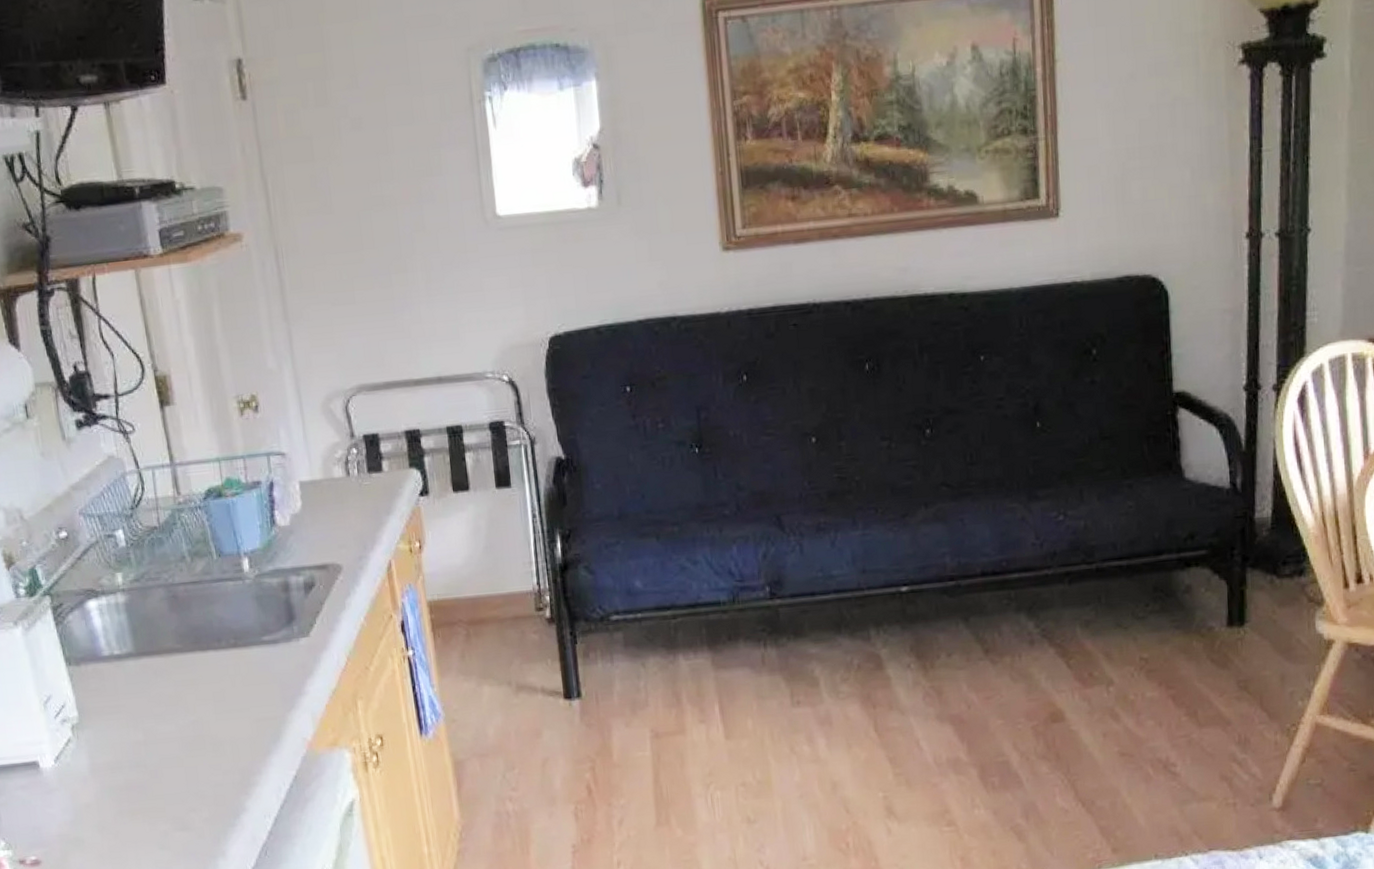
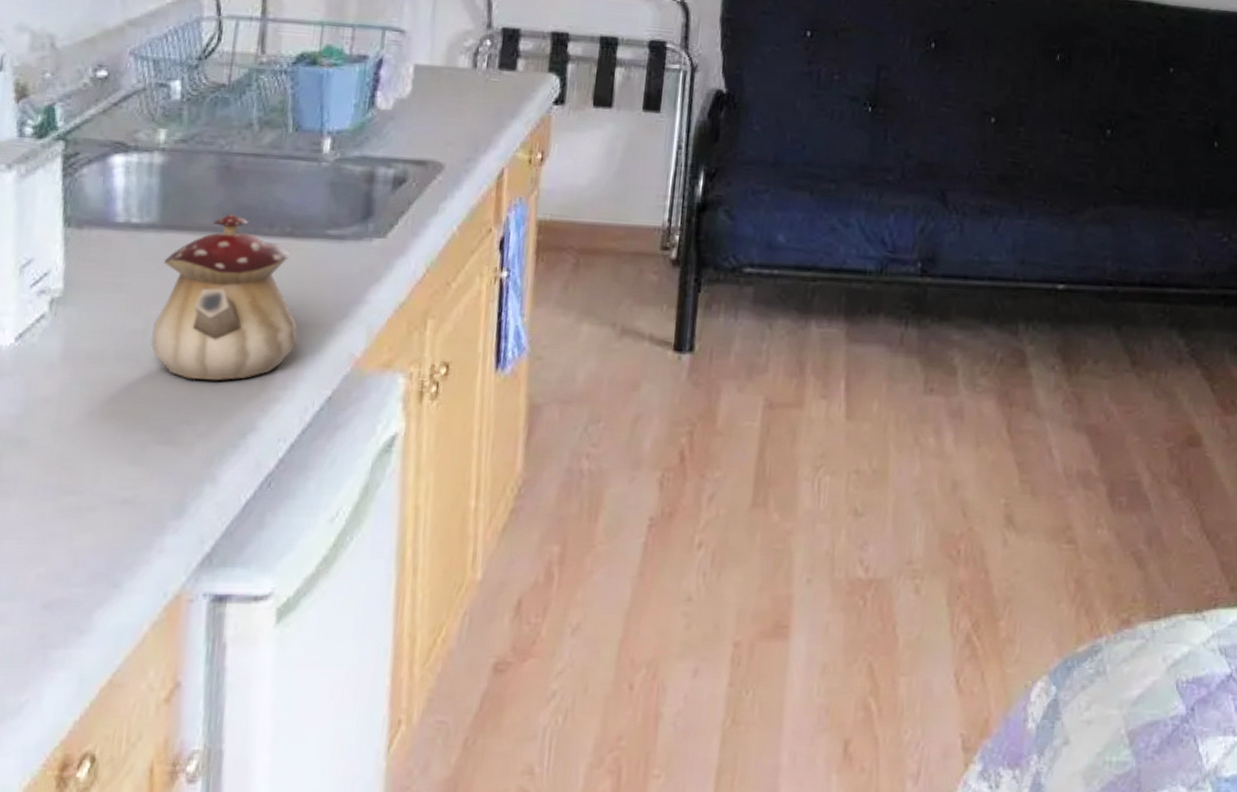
teapot: none [146,635,261,776] -> present [150,213,298,381]

